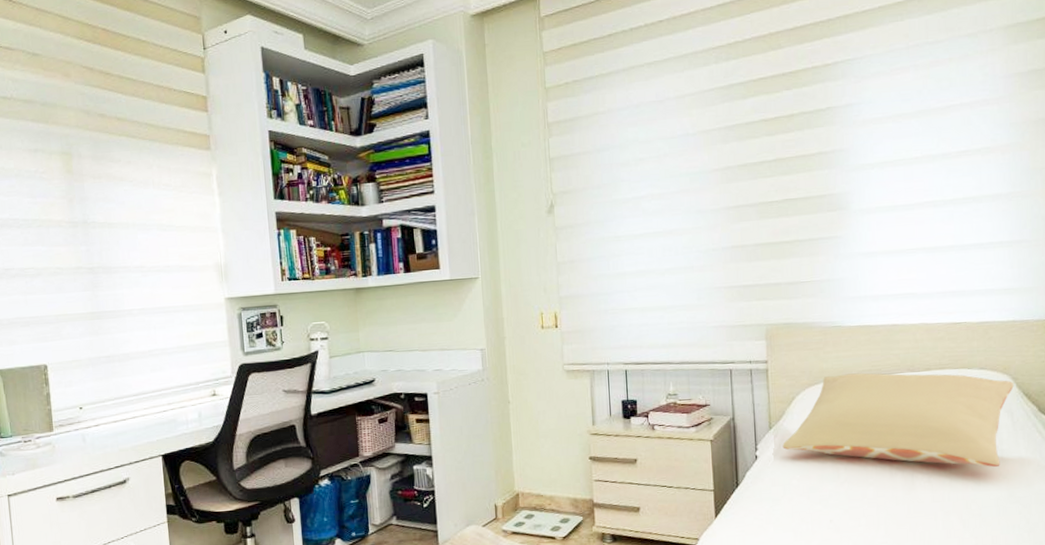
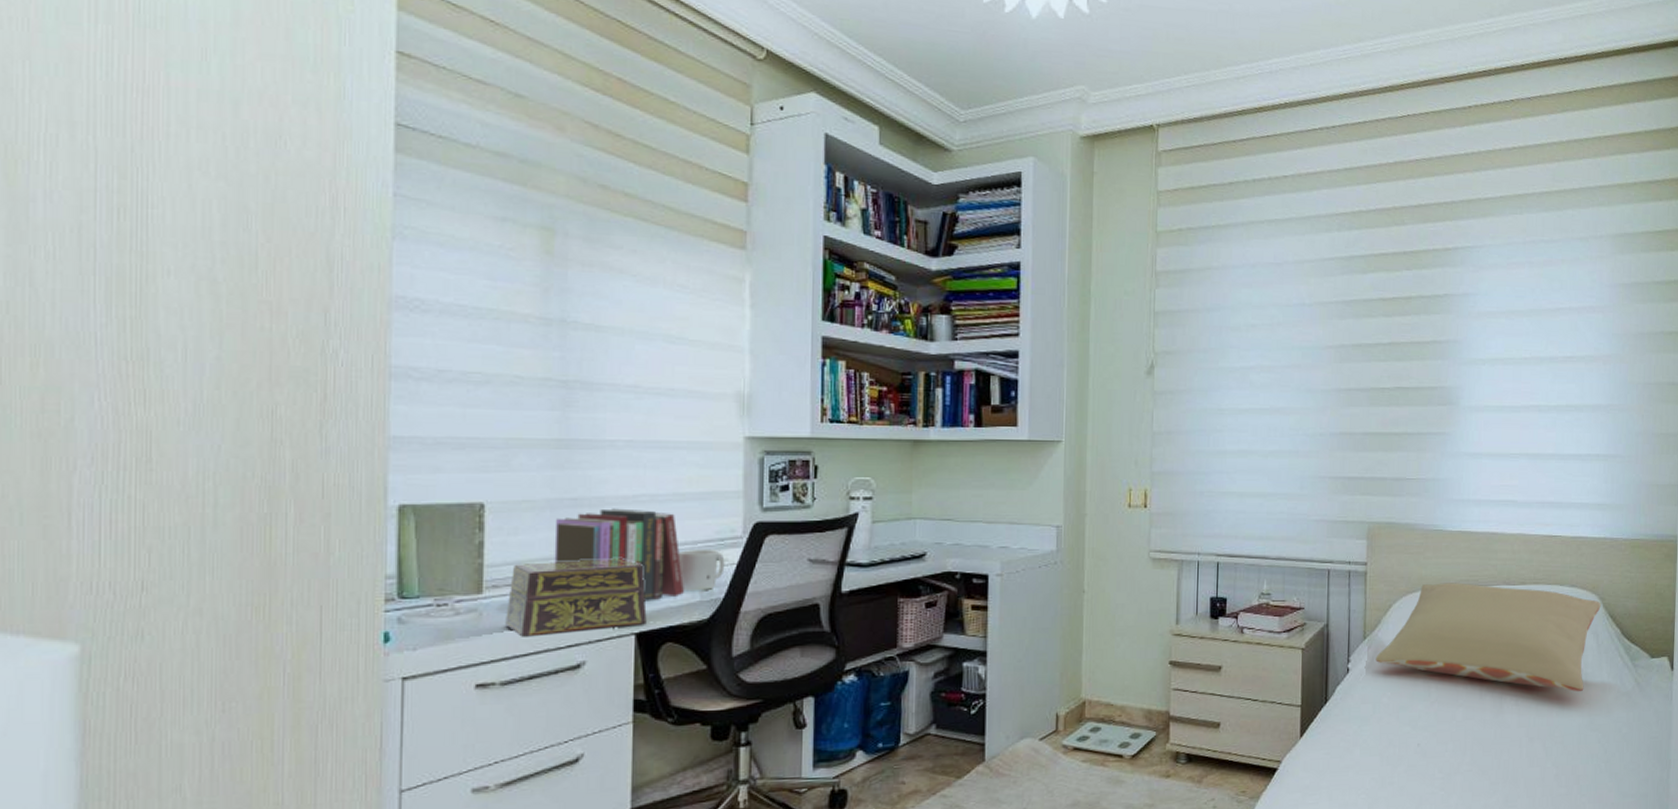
decorative box: none [70,399,169,462] -> present [505,558,647,637]
books: none [96,361,194,431] -> present [554,508,685,602]
mug: none [186,388,221,421] -> present [678,550,725,592]

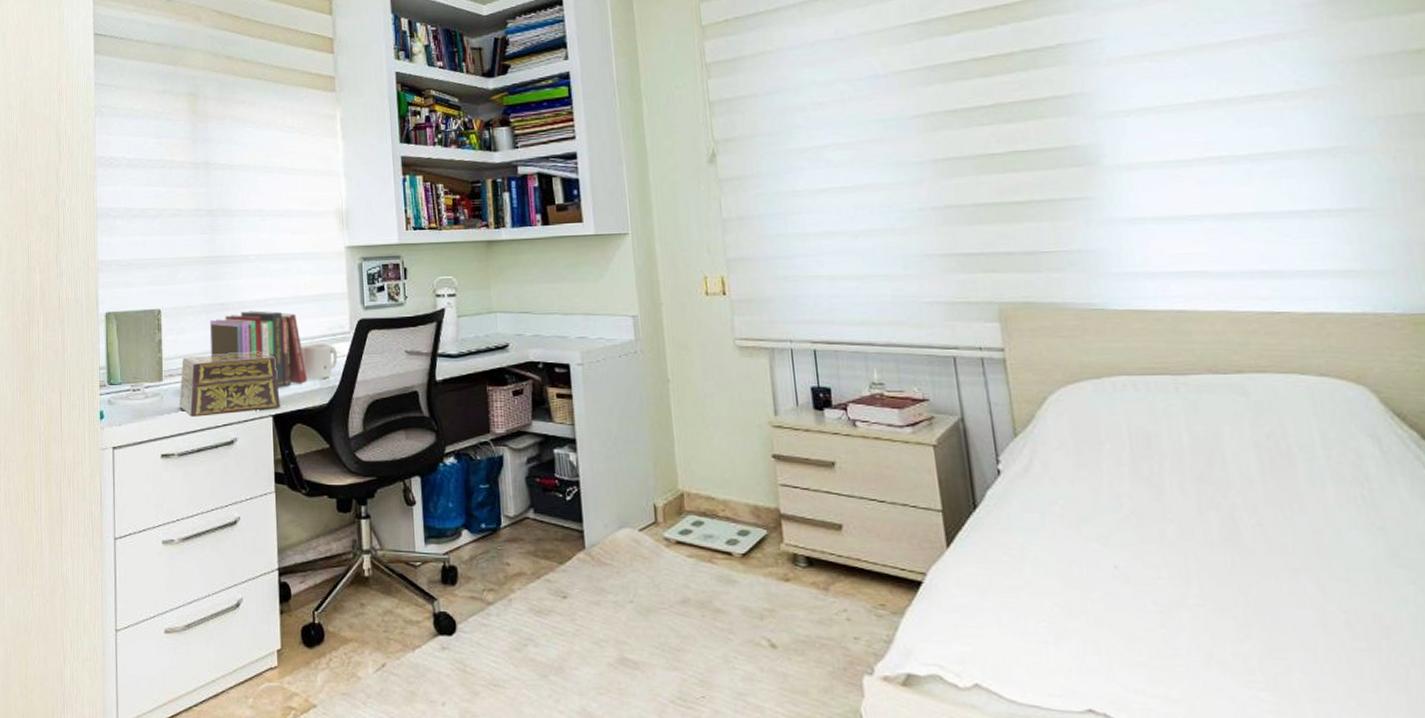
pillow: present [1376,582,1601,692] -> none [1035,371,1377,514]

